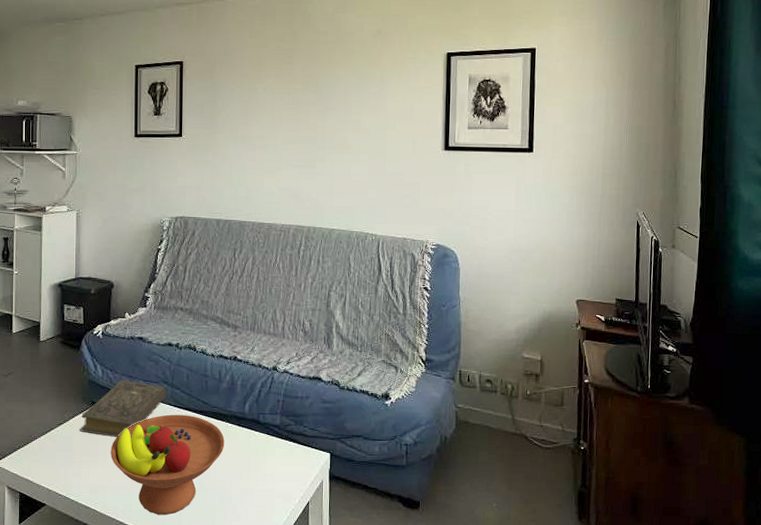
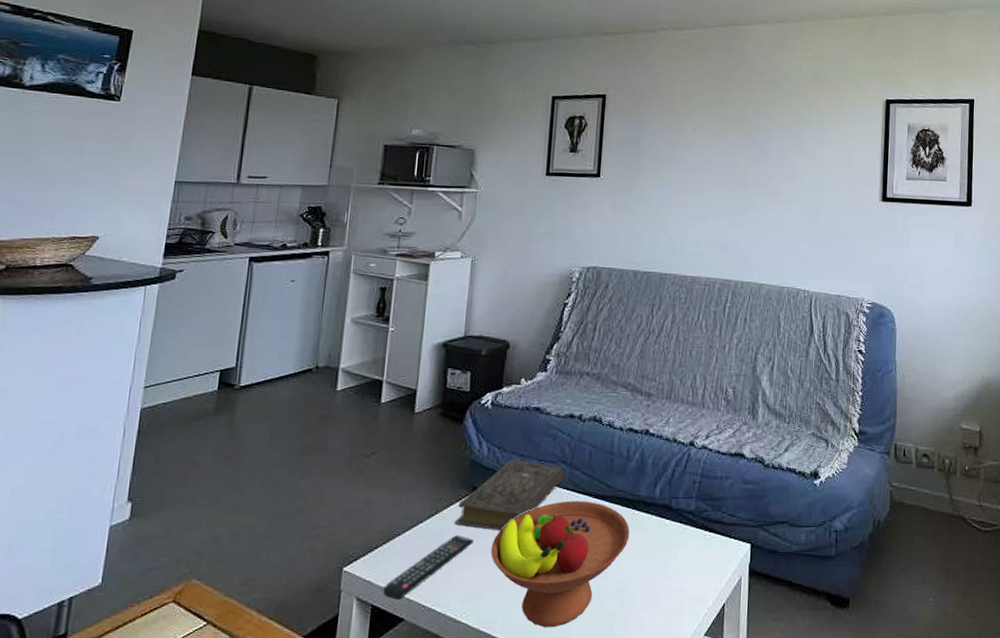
remote control: none [27,440,96,489] -> present [383,535,474,600]

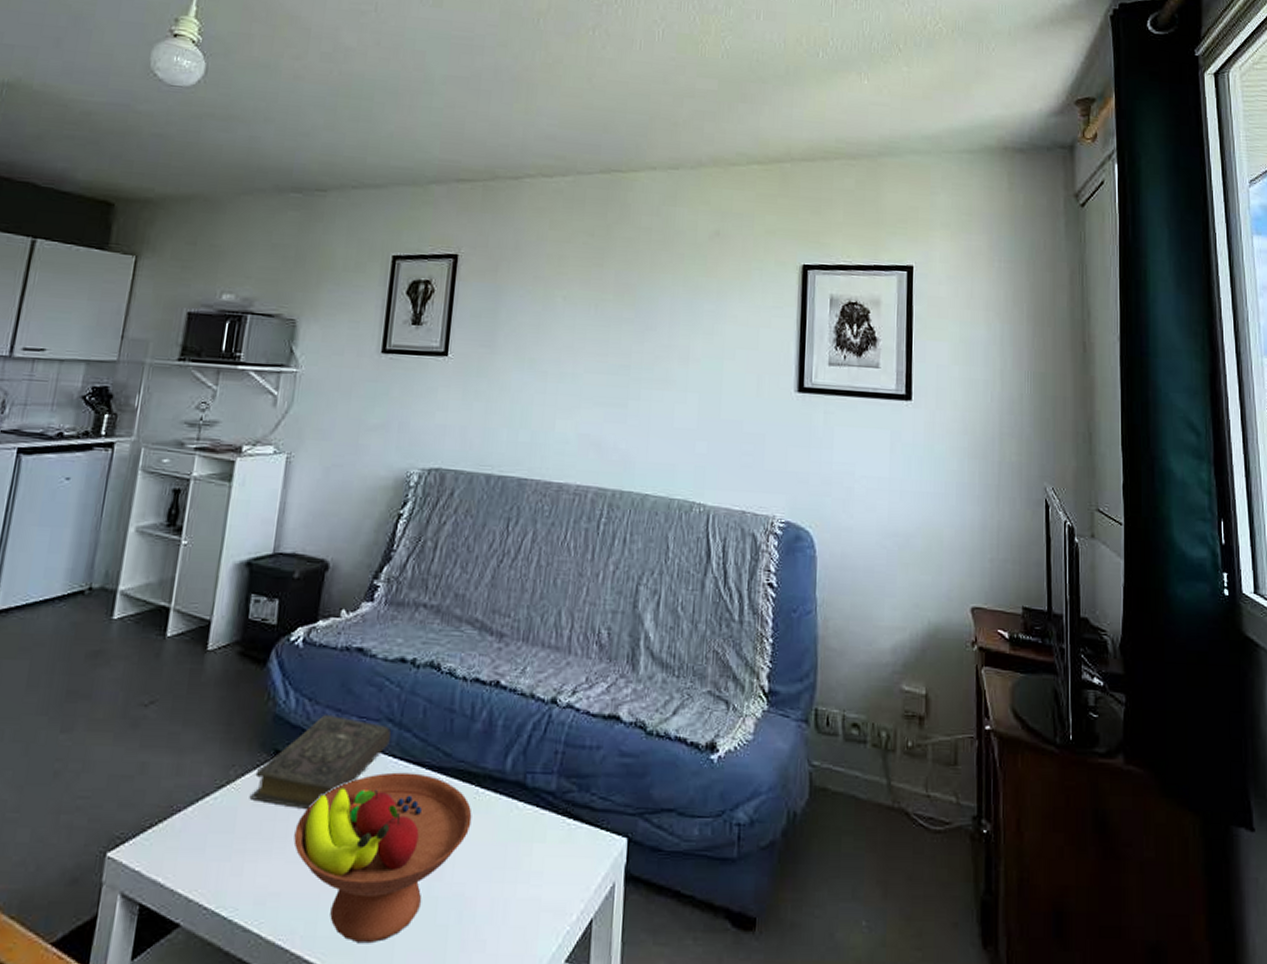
remote control: present [383,535,474,600] -> none [155,814,273,898]

